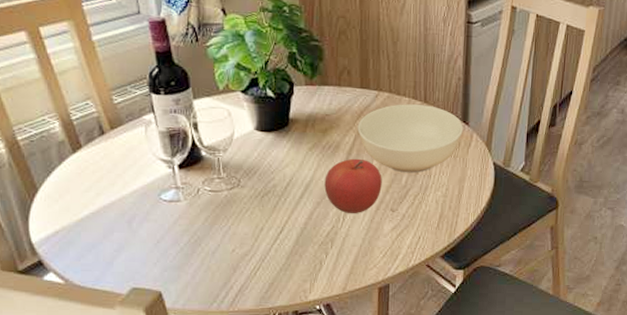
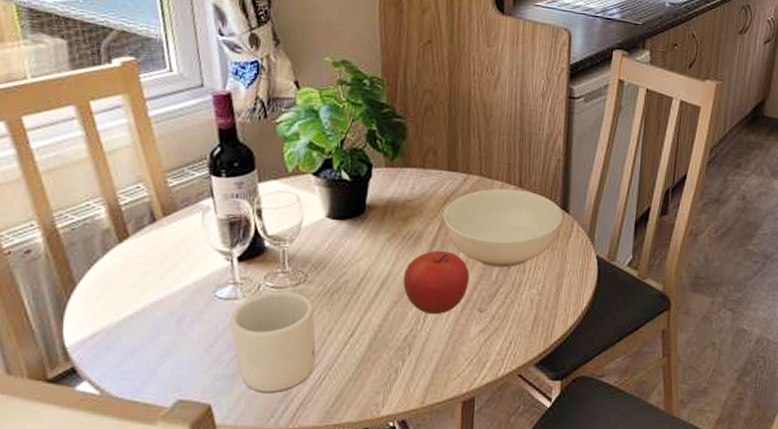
mug: none [175,193,251,282] -> present [230,289,316,394]

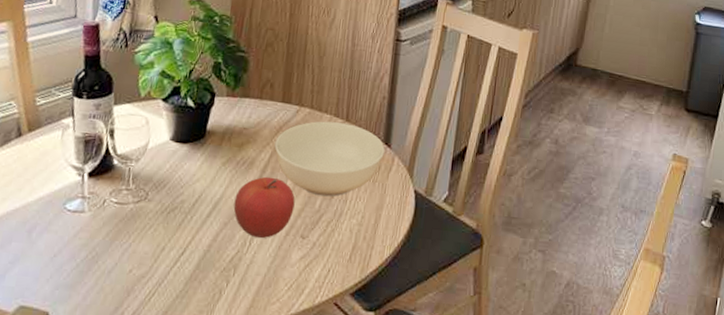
mug: present [230,289,316,394] -> none [74,206,151,305]

